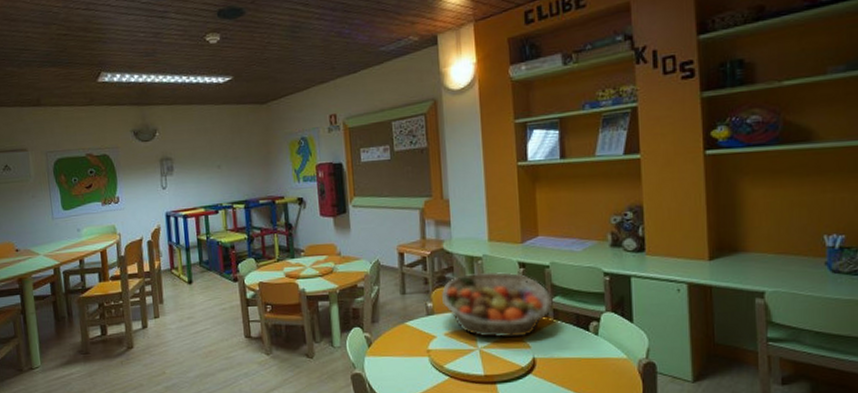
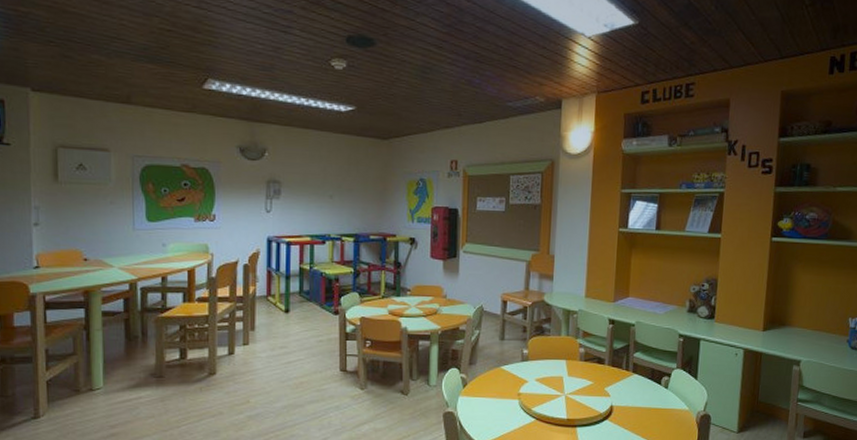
fruit basket: present [442,271,552,338] -> none [537,325,633,386]

